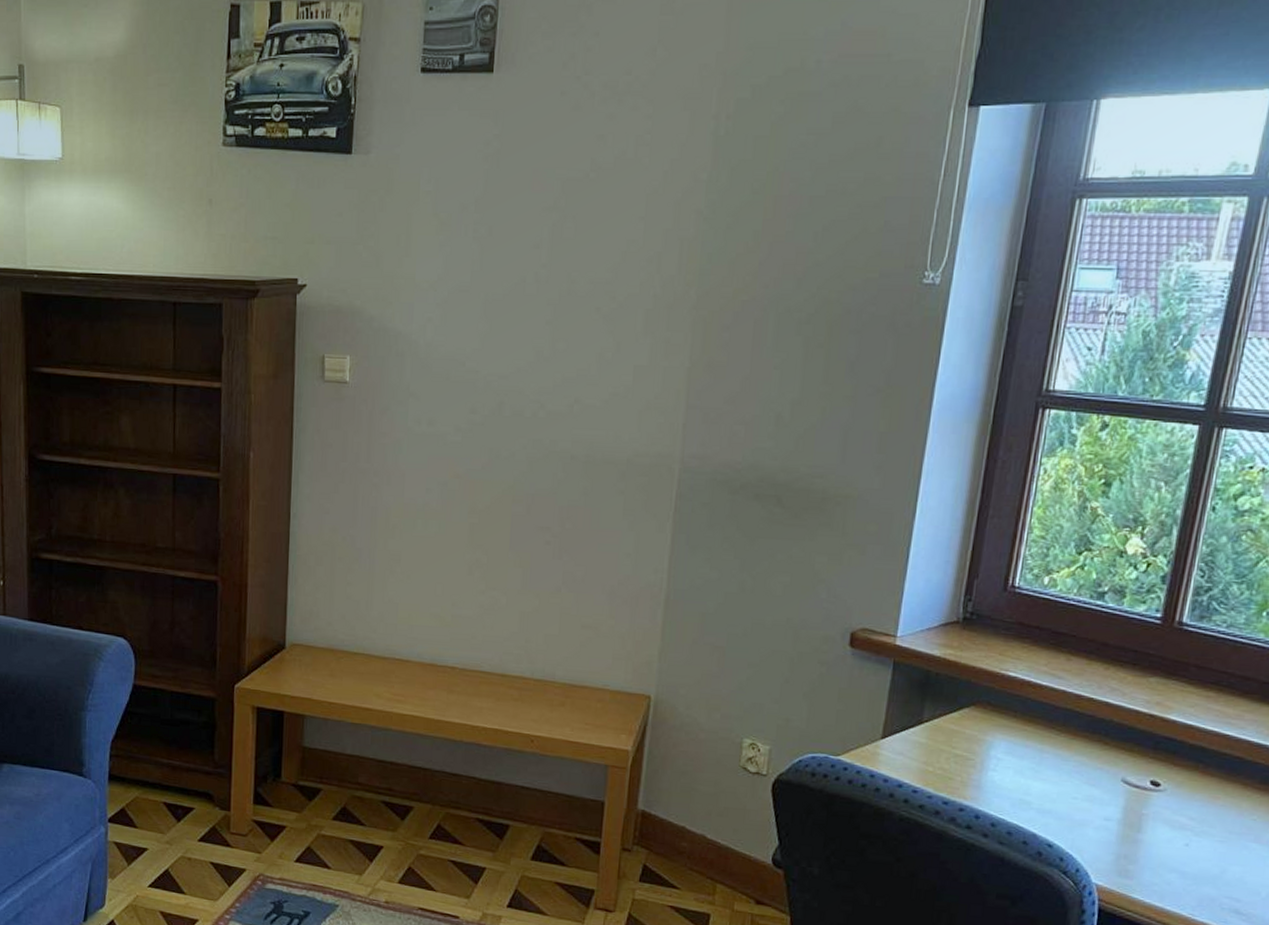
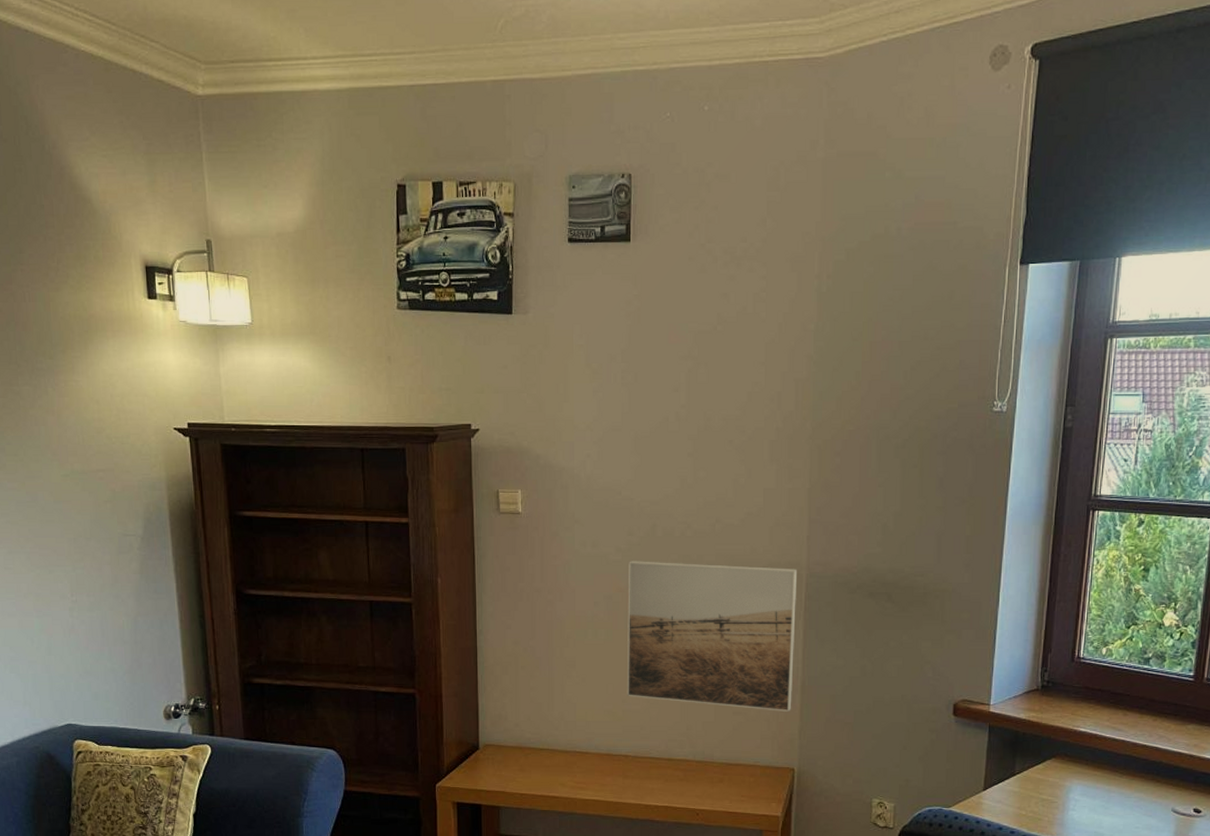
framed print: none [457,443,669,629] -> present [627,561,798,712]

